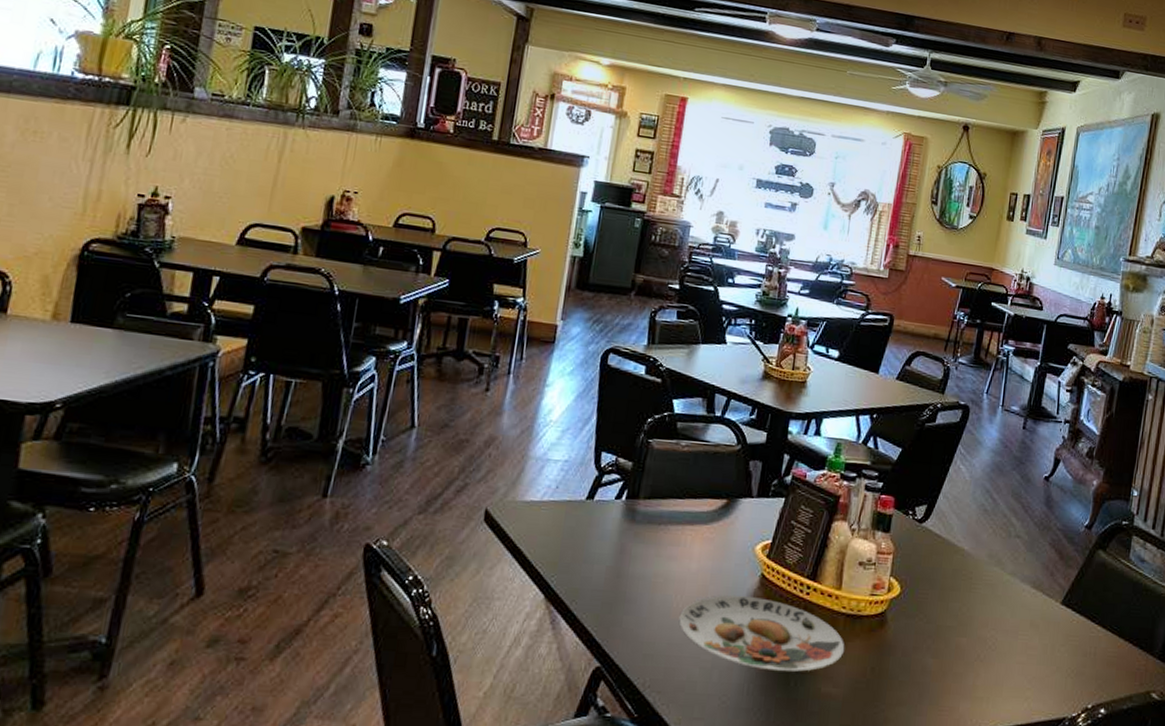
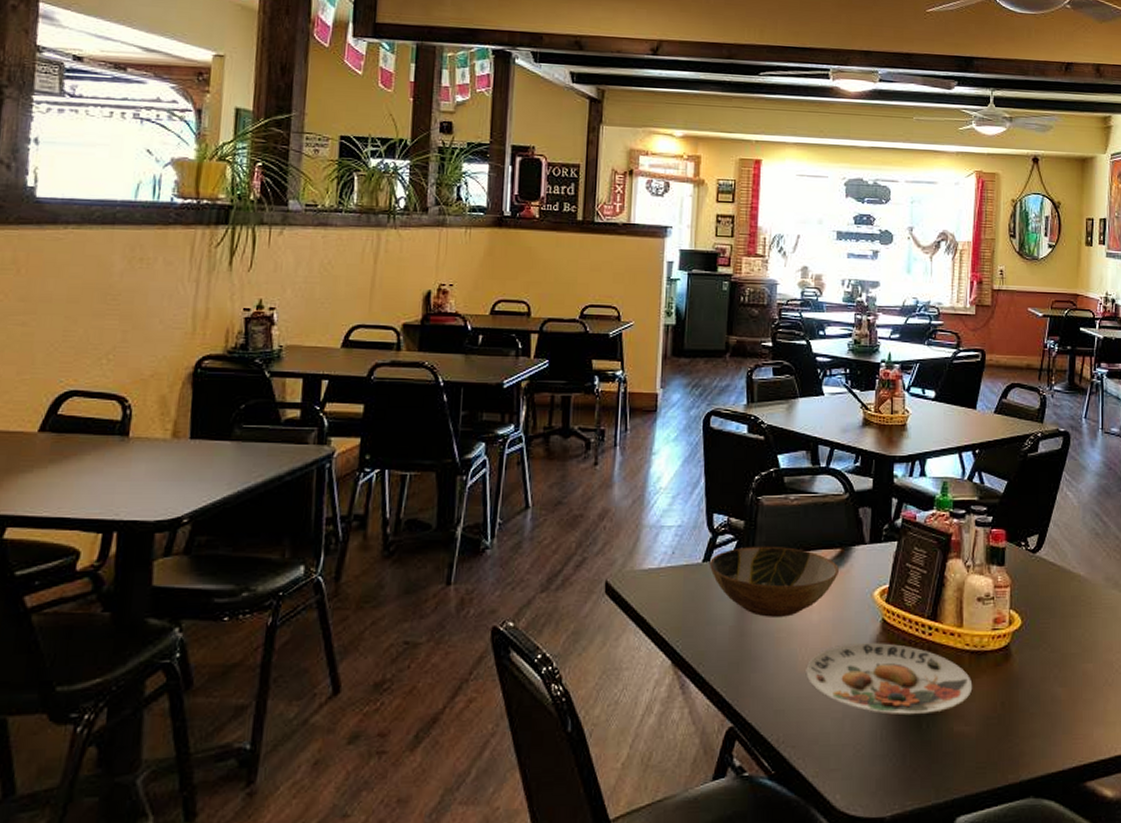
bowl: none [592,488,723,563] -> present [709,546,839,617]

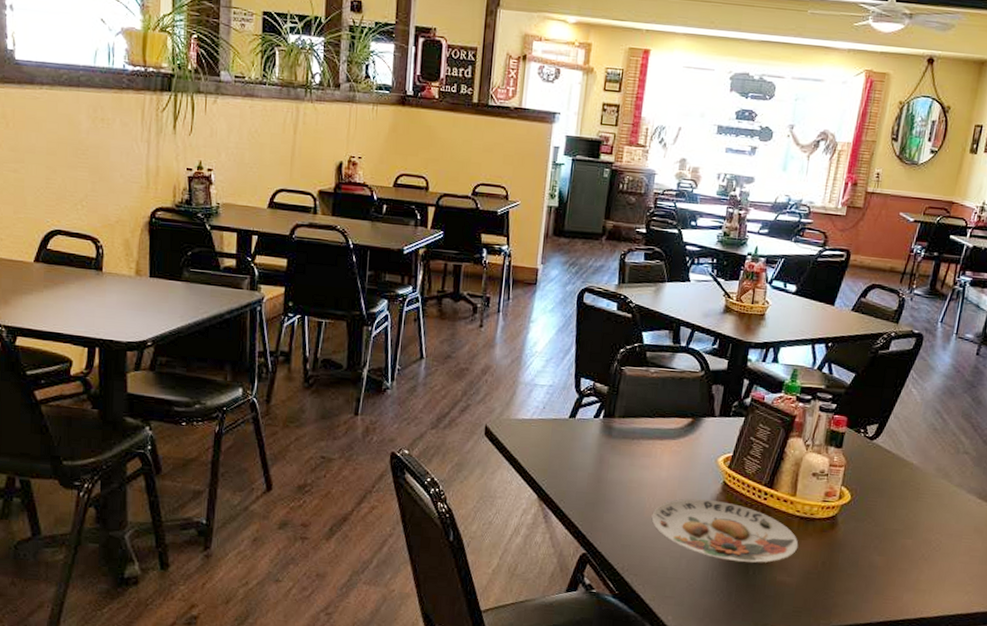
bowl: present [709,546,839,617] -> none [574,409,689,471]

